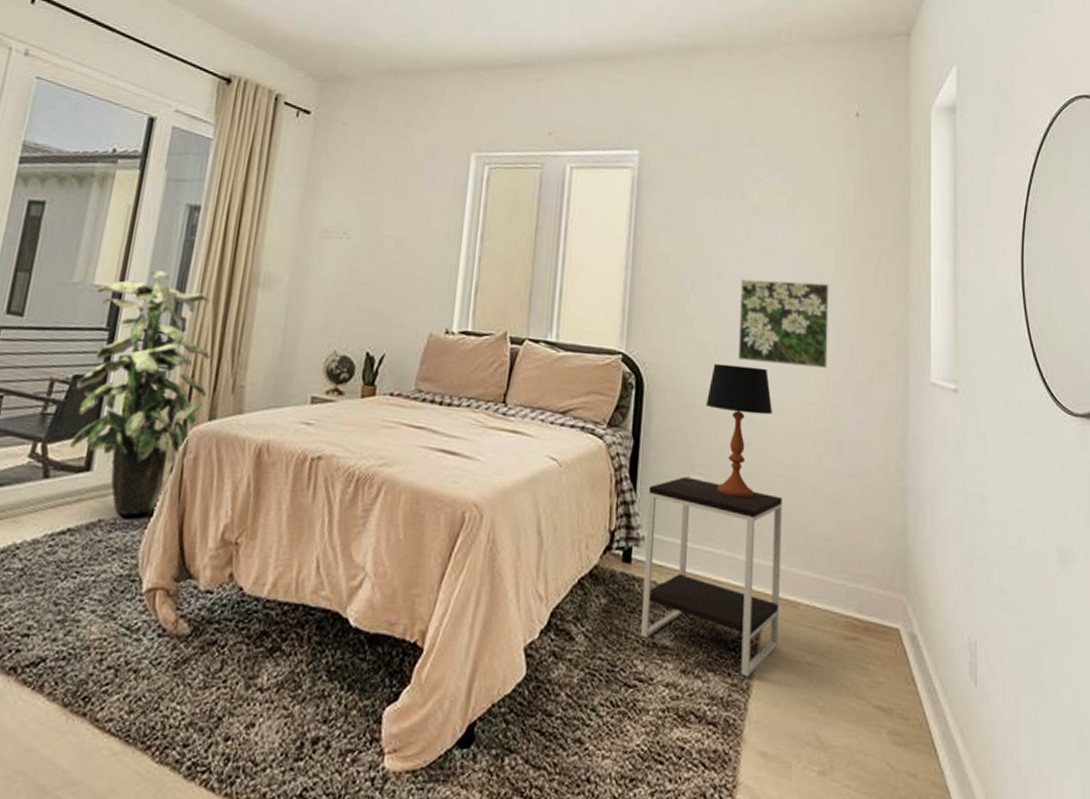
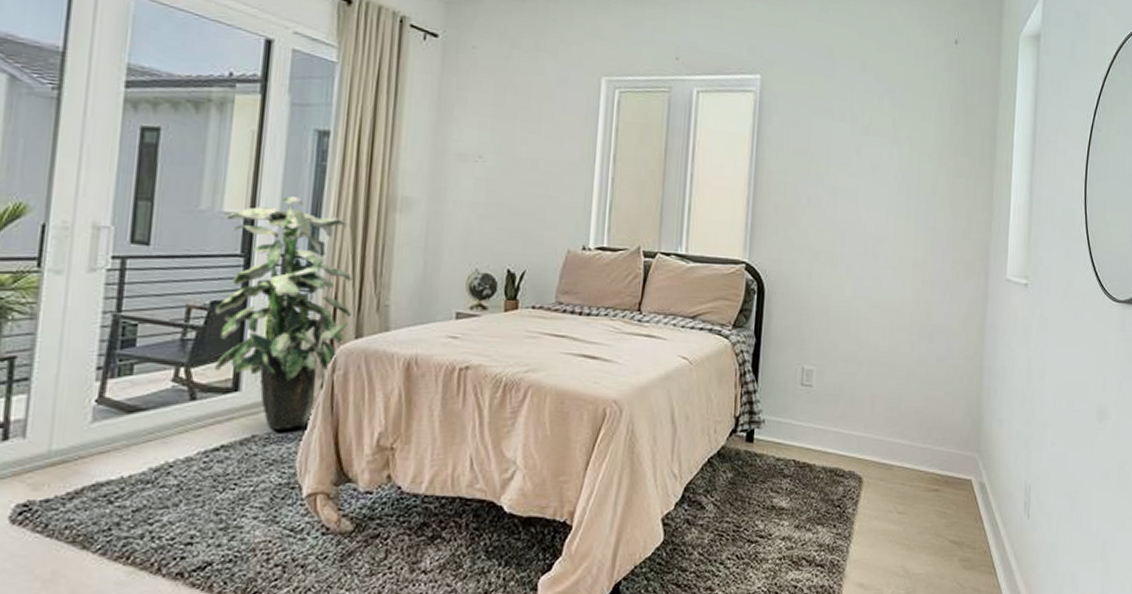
side table: present [641,477,782,677] -> none [762,368,881,527]
table lamp: present [705,363,773,499] -> none [818,269,876,383]
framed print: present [737,279,829,370] -> none [846,193,926,271]

